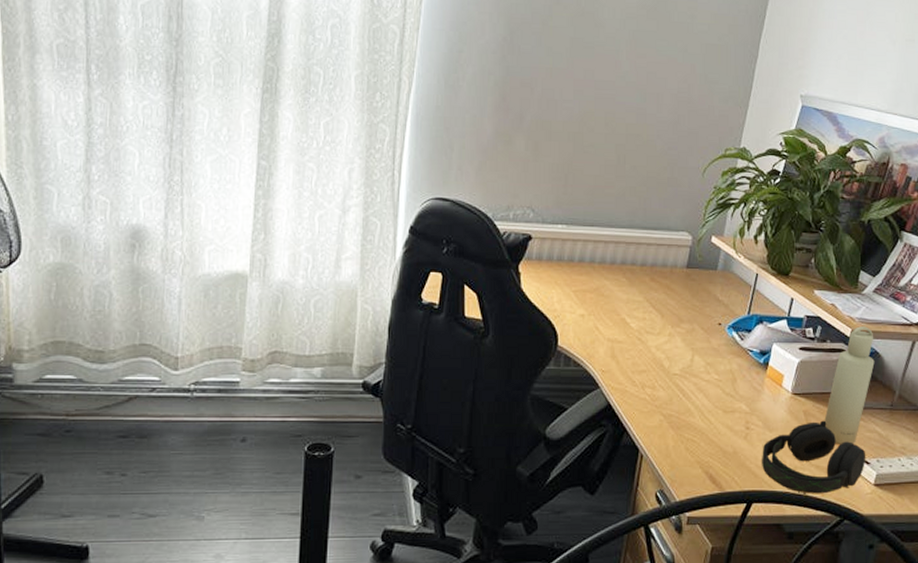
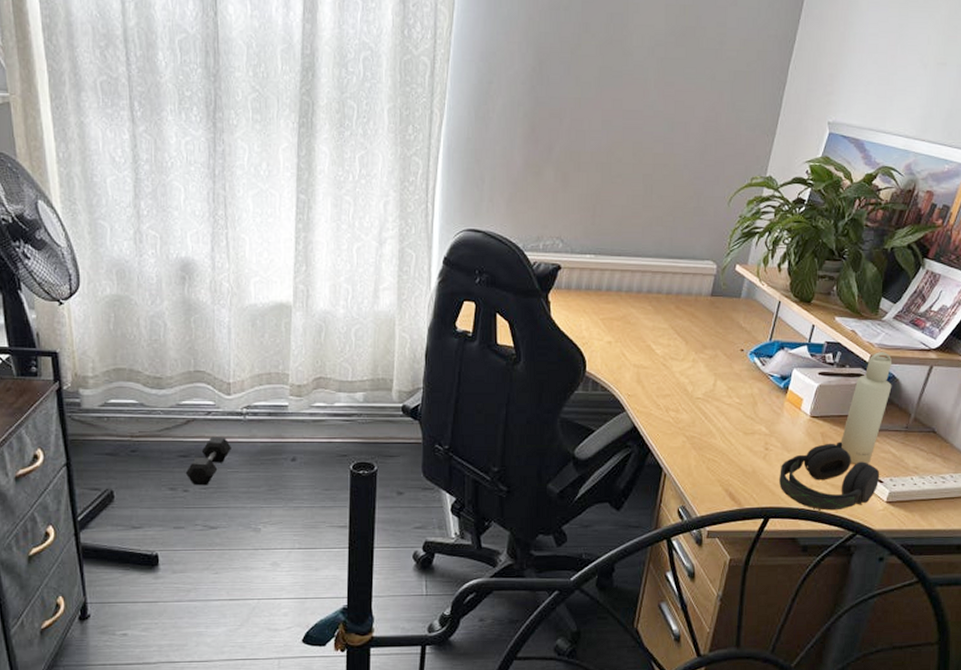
dumbbell: none [124,415,176,469] -> present [185,436,231,486]

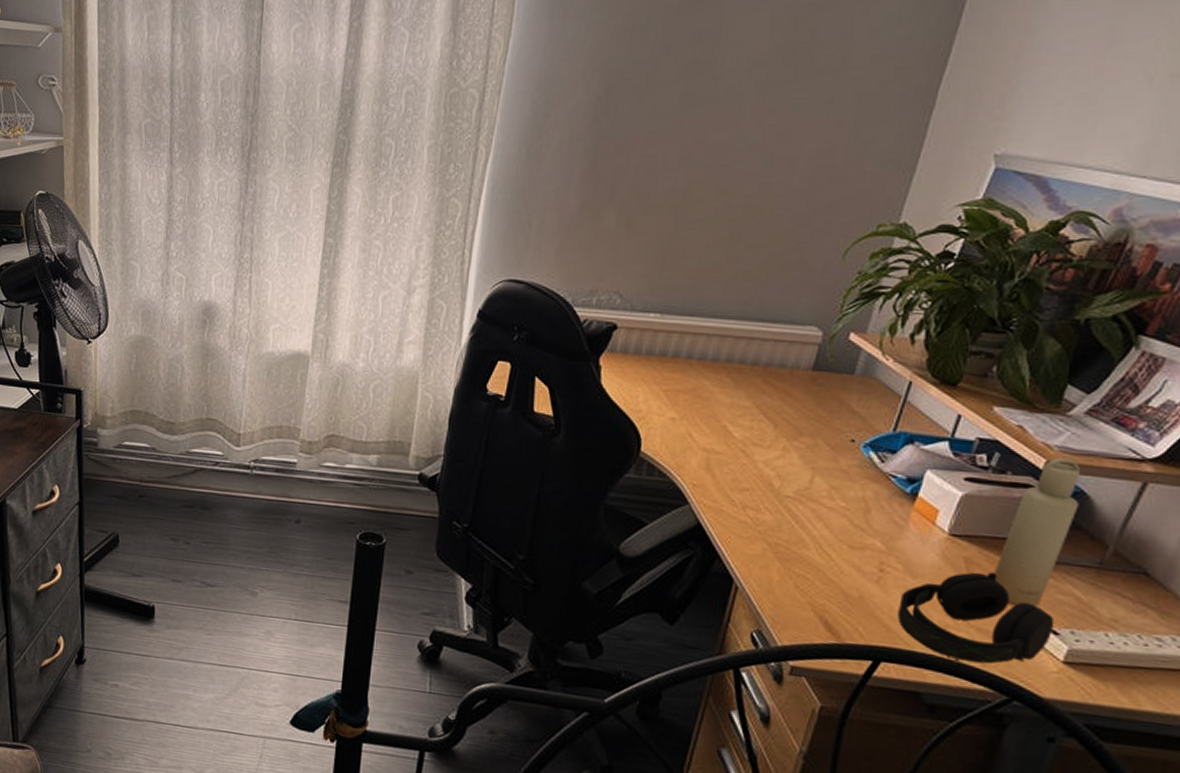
dumbbell: present [185,436,231,486] -> none [188,488,236,540]

